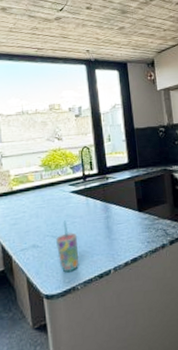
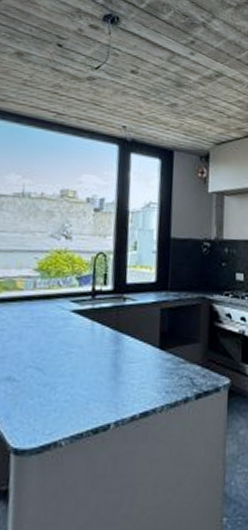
cup: present [56,220,78,273] -> none [40,349,72,421]

